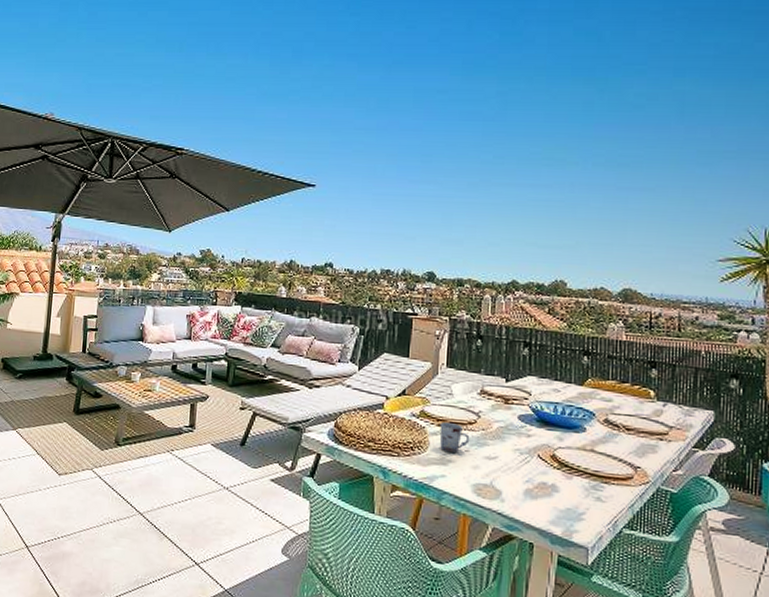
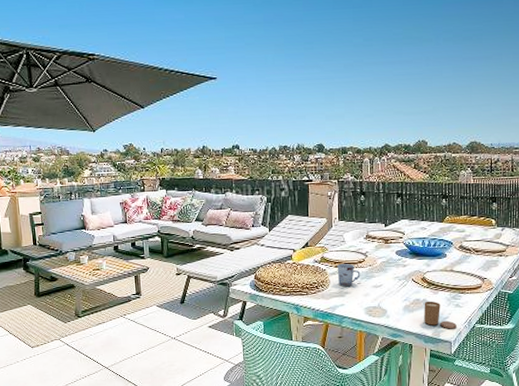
candle: none [551,487,597,531] -> present [424,301,457,329]

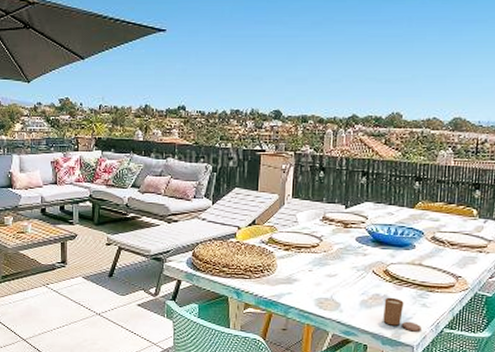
cup: present [337,263,361,287] -> none [286,246,313,274]

